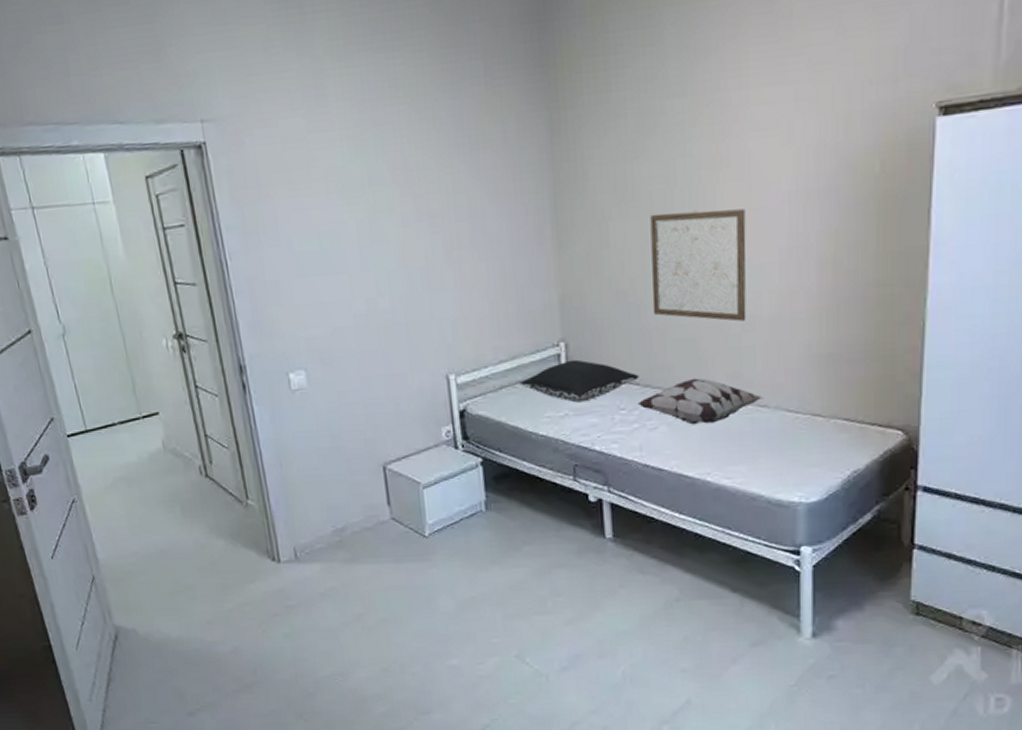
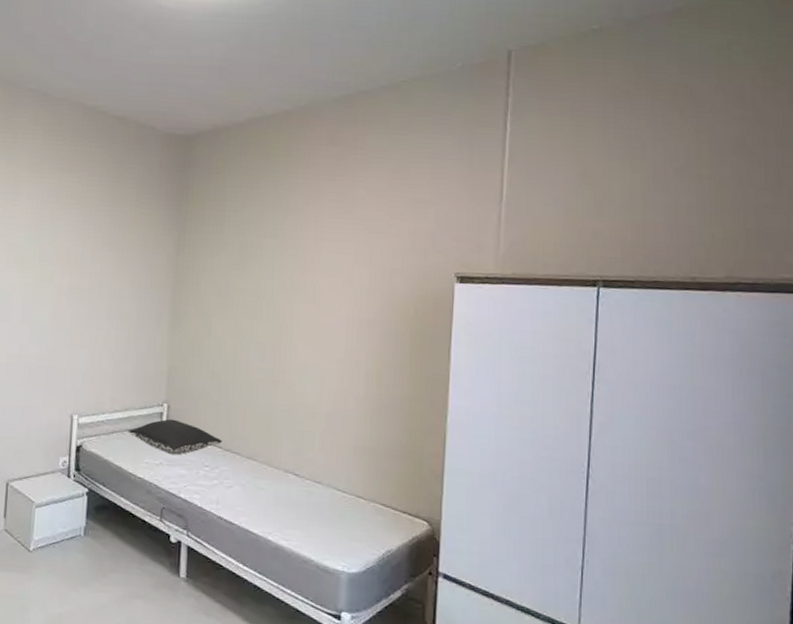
decorative pillow: present [637,378,764,425] -> none [218,450,319,491]
wall art: present [650,209,747,322] -> none [238,317,314,410]

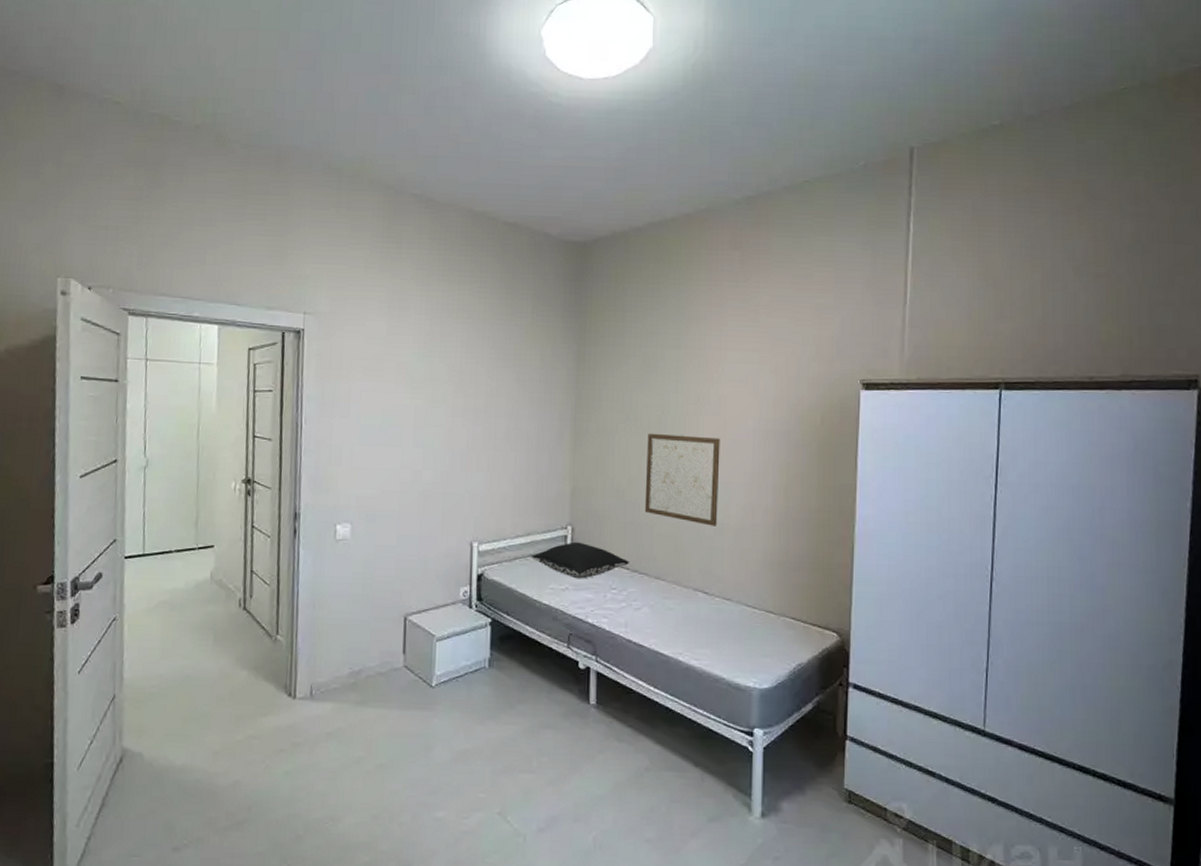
wall art: none [238,317,314,410] -> present [644,433,720,526]

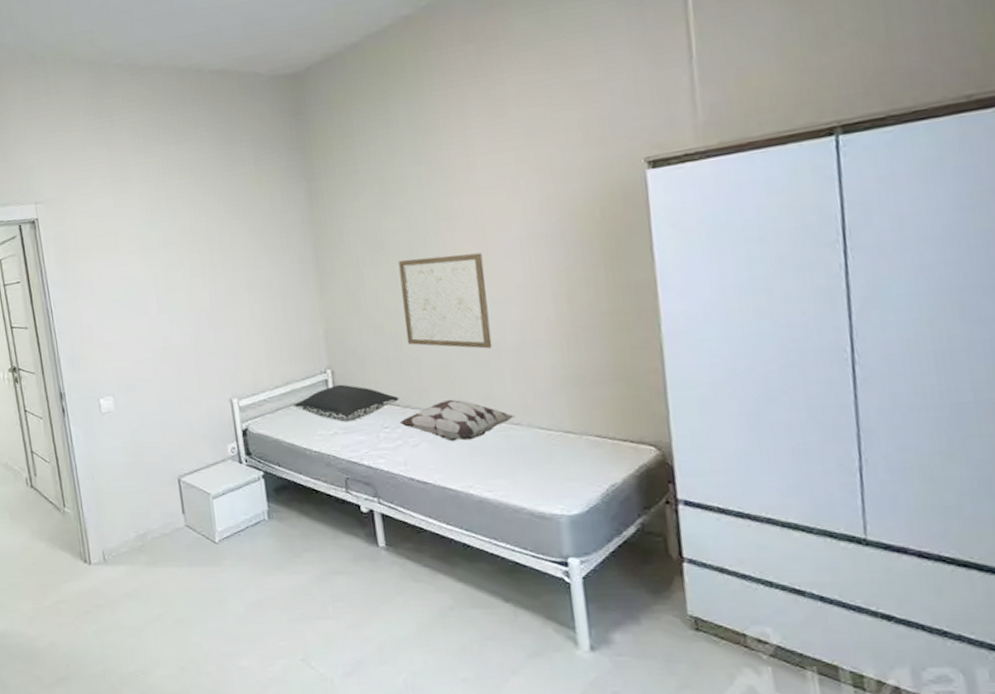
decorative pillow: none [626,569,729,610] -> present [399,399,517,442]

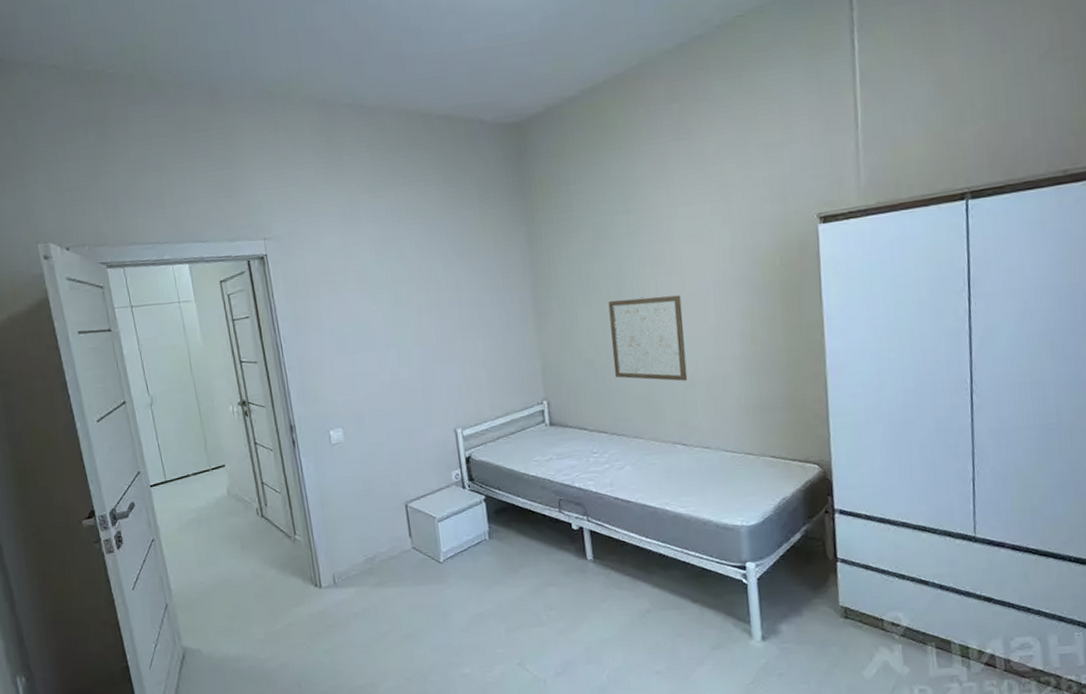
pillow: present [293,384,399,422] -> none [513,414,607,449]
decorative pillow: present [399,399,517,442] -> none [606,426,707,464]

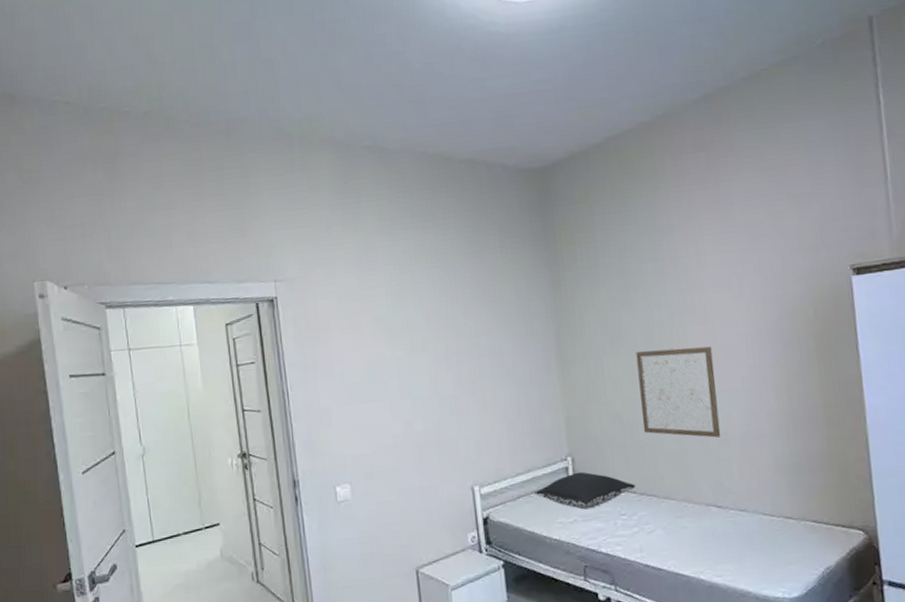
pillow: none [513,414,607,449] -> present [534,471,636,510]

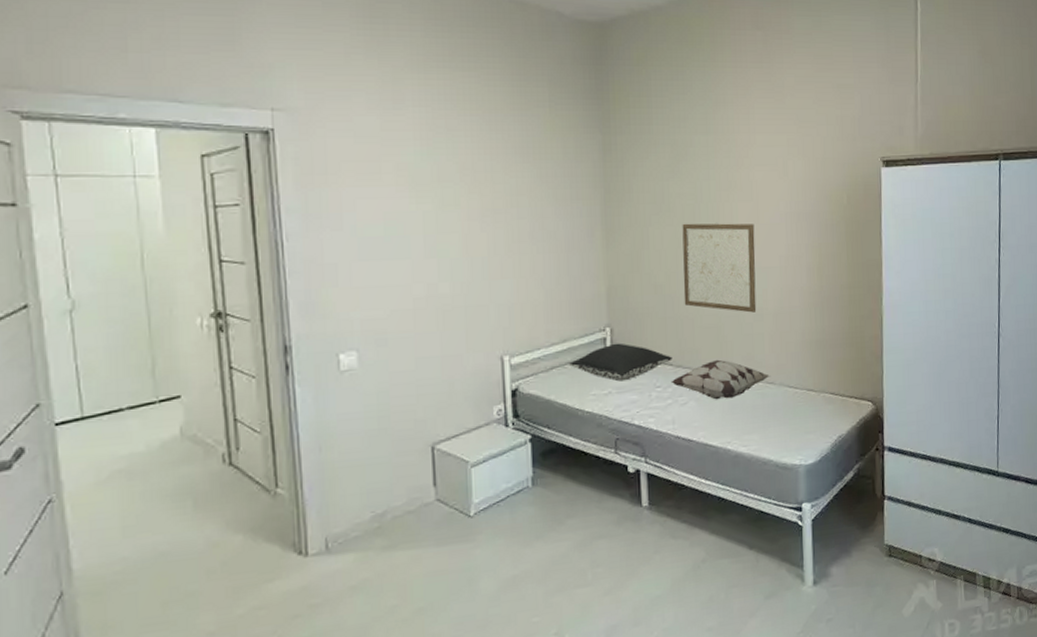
decorative pillow: none [635,486,743,528] -> present [671,359,771,400]

